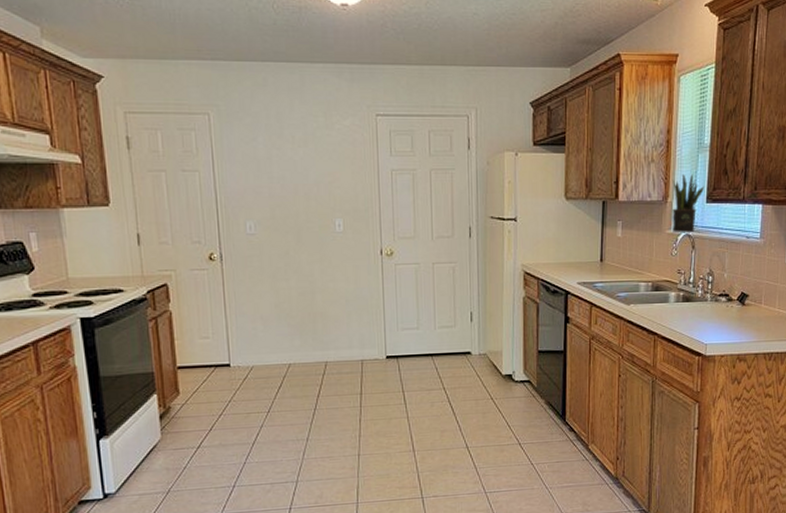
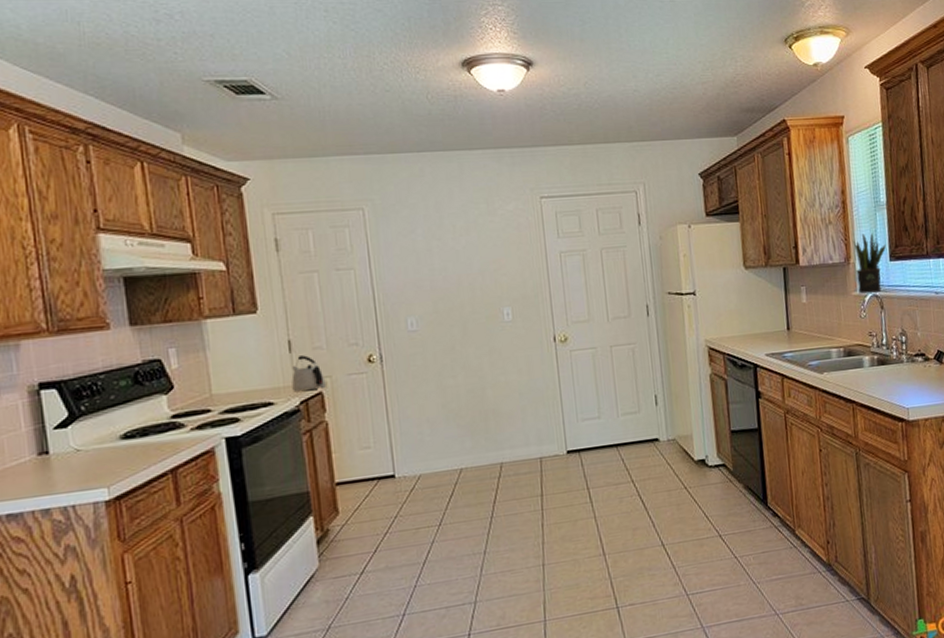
kettle: none [140,249,171,282] -> present [291,355,326,393]

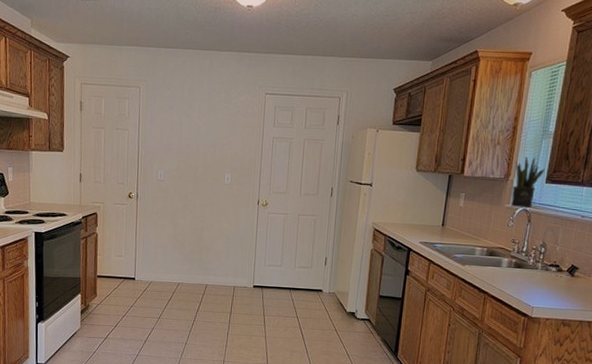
kettle: present [291,355,326,393] -> none [79,185,100,210]

